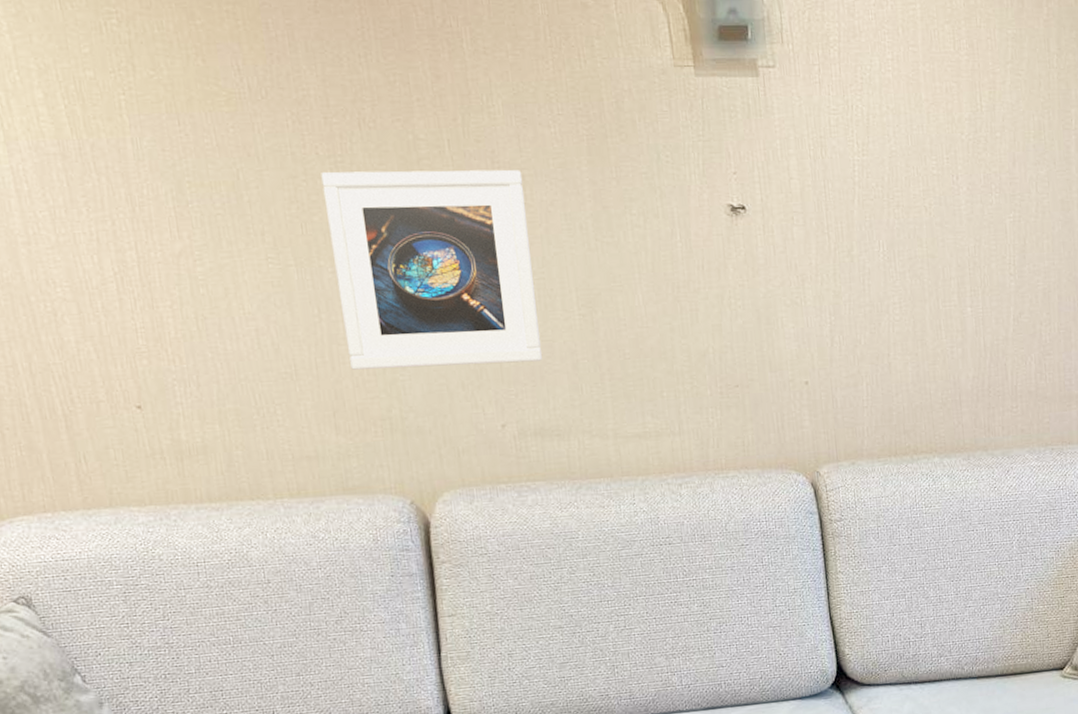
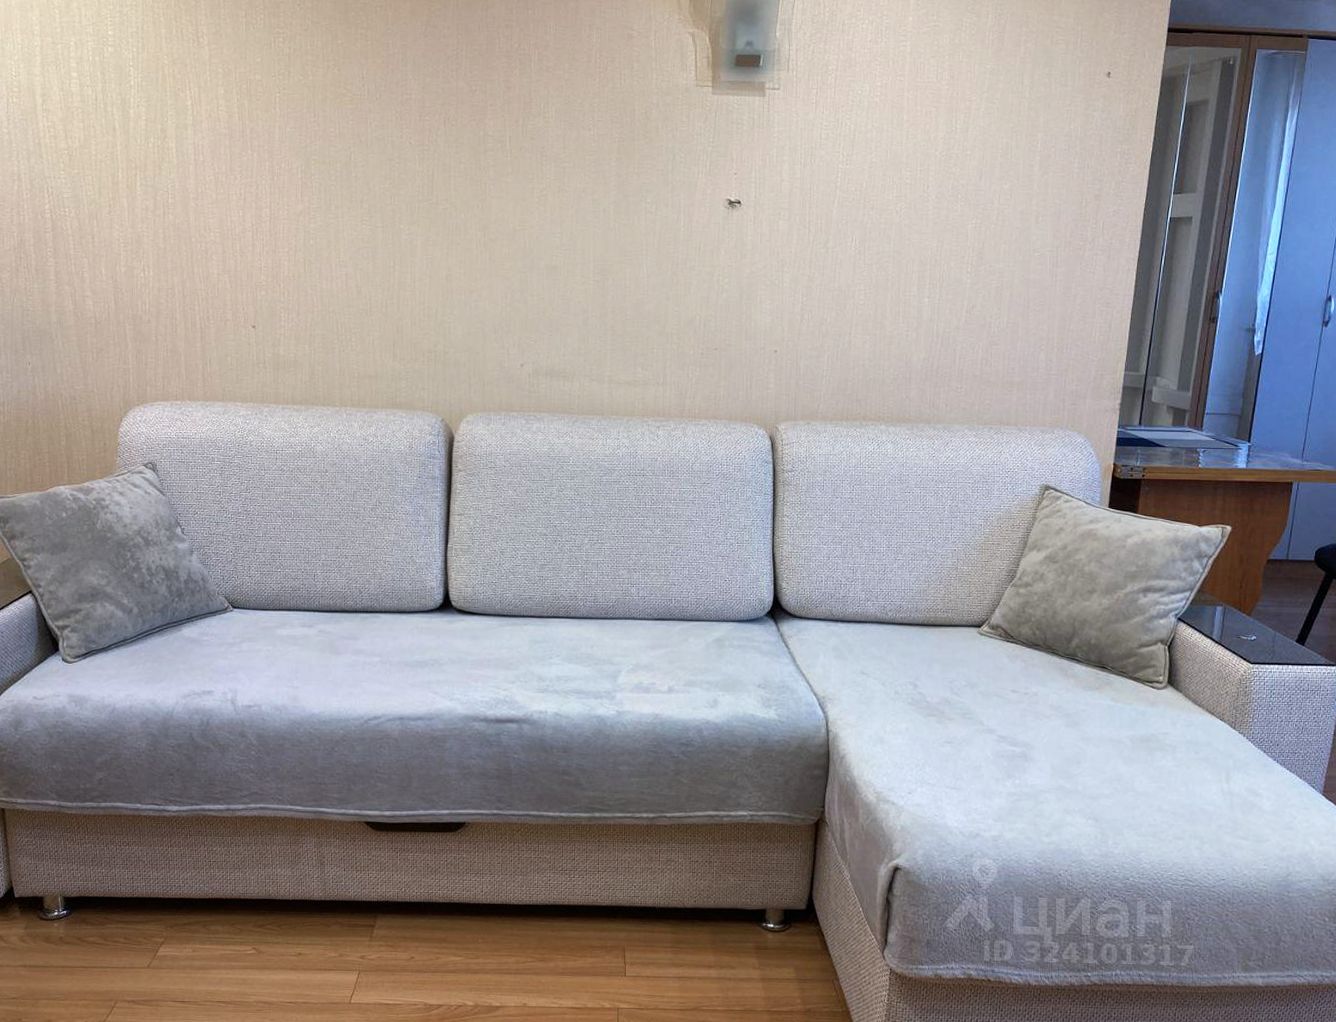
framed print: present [321,169,542,370] -> none [410,157,563,315]

